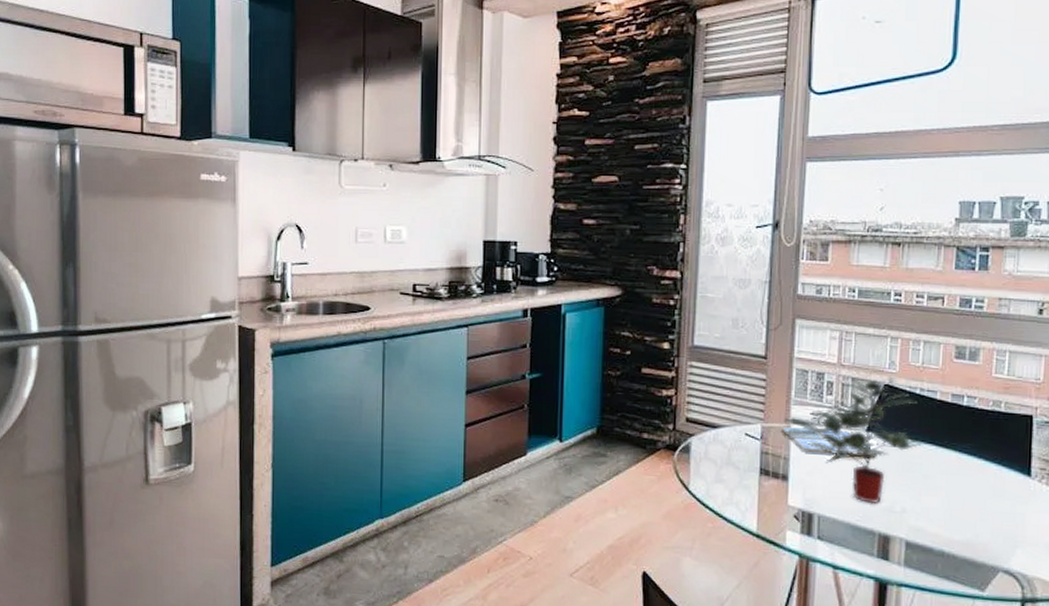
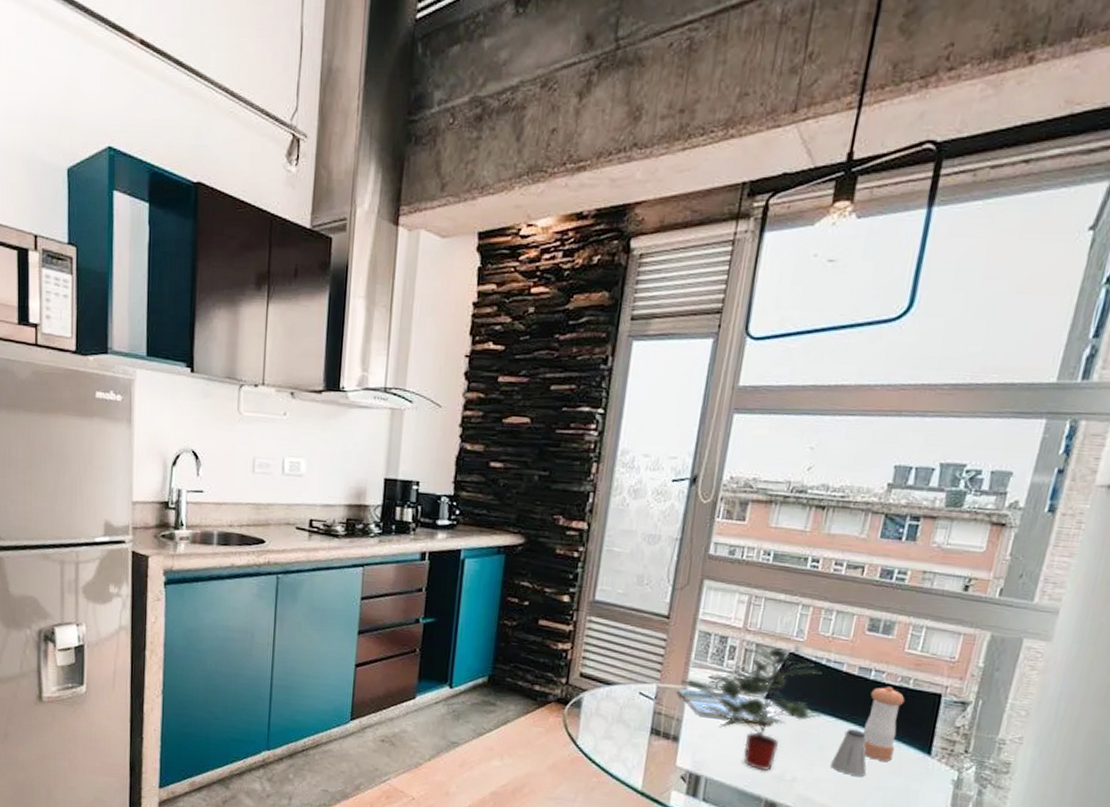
saltshaker: none [938,456,973,503] -> present [831,729,868,777]
pepper shaker: none [964,411,999,486] -> present [863,686,905,762]

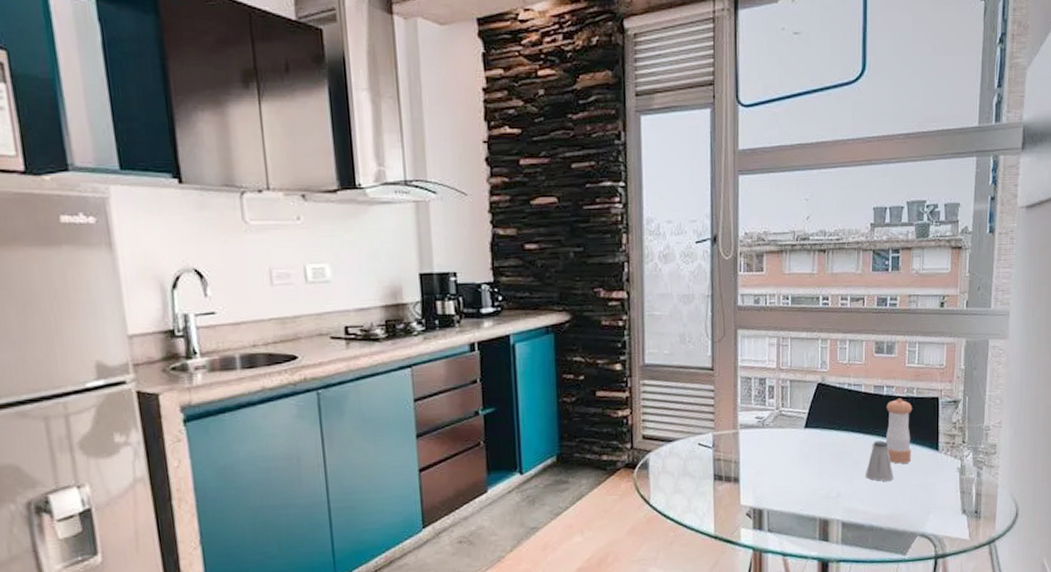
drink coaster: present [676,688,774,724] -> none [730,429,815,455]
potted plant: present [681,643,826,772] -> none [733,380,855,494]

